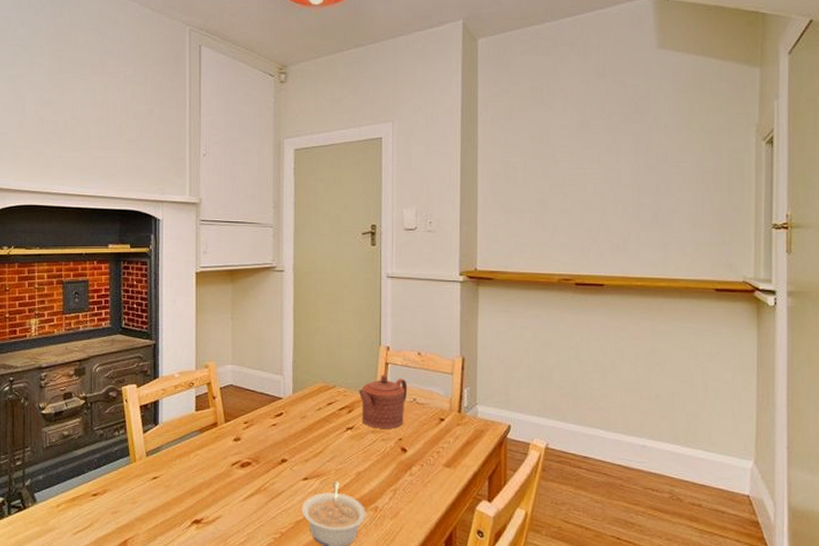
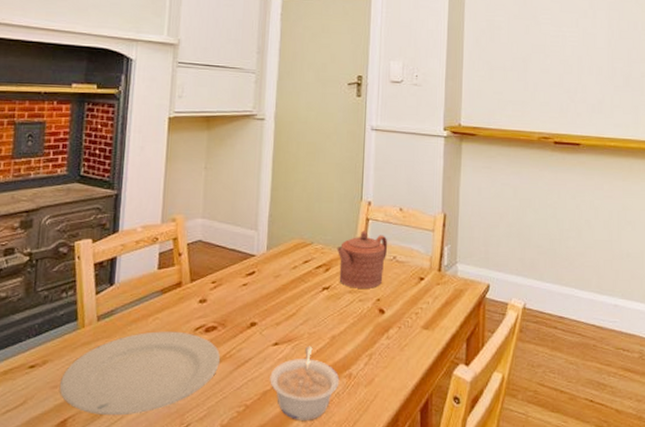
plate: none [119,466,255,539] -> present [59,331,220,416]

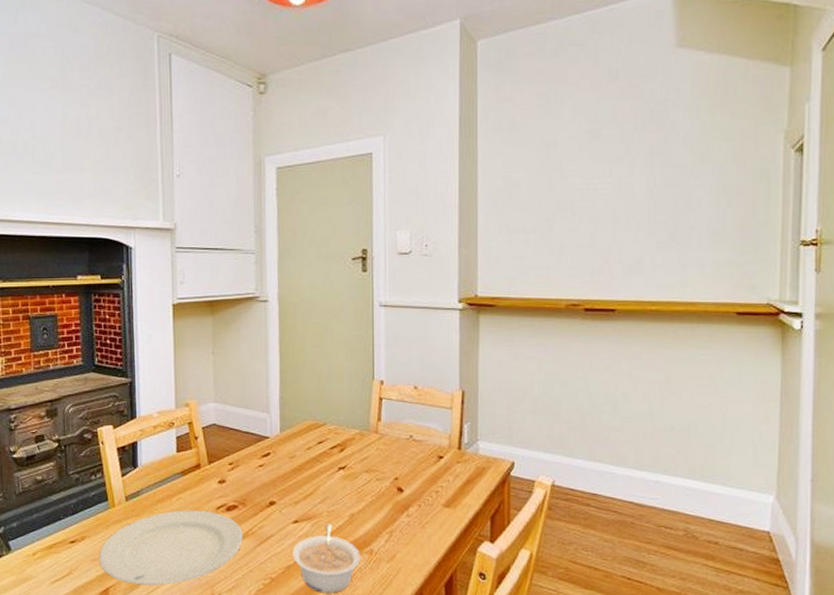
teapot: present [336,231,388,289] -> none [350,410,404,468]

